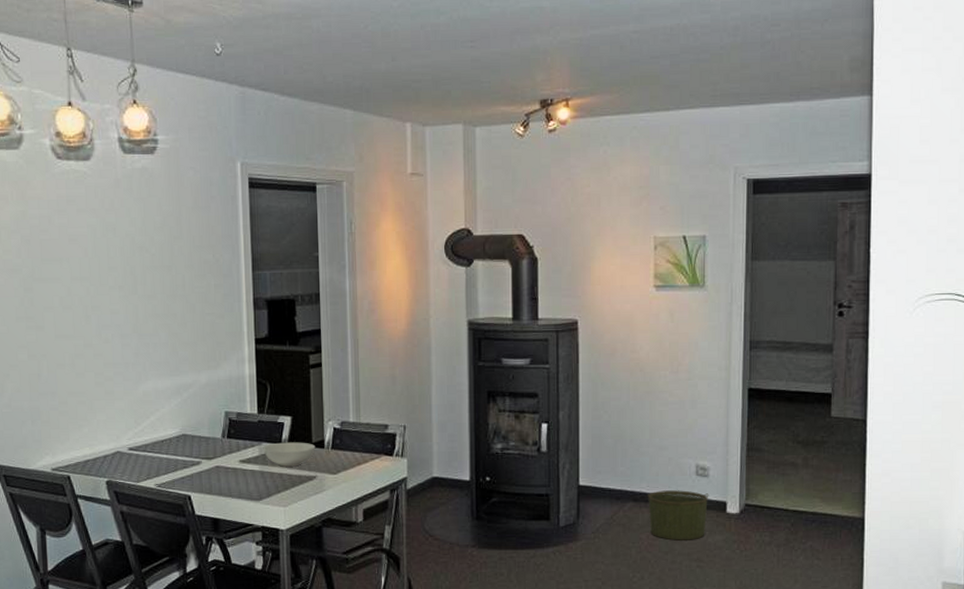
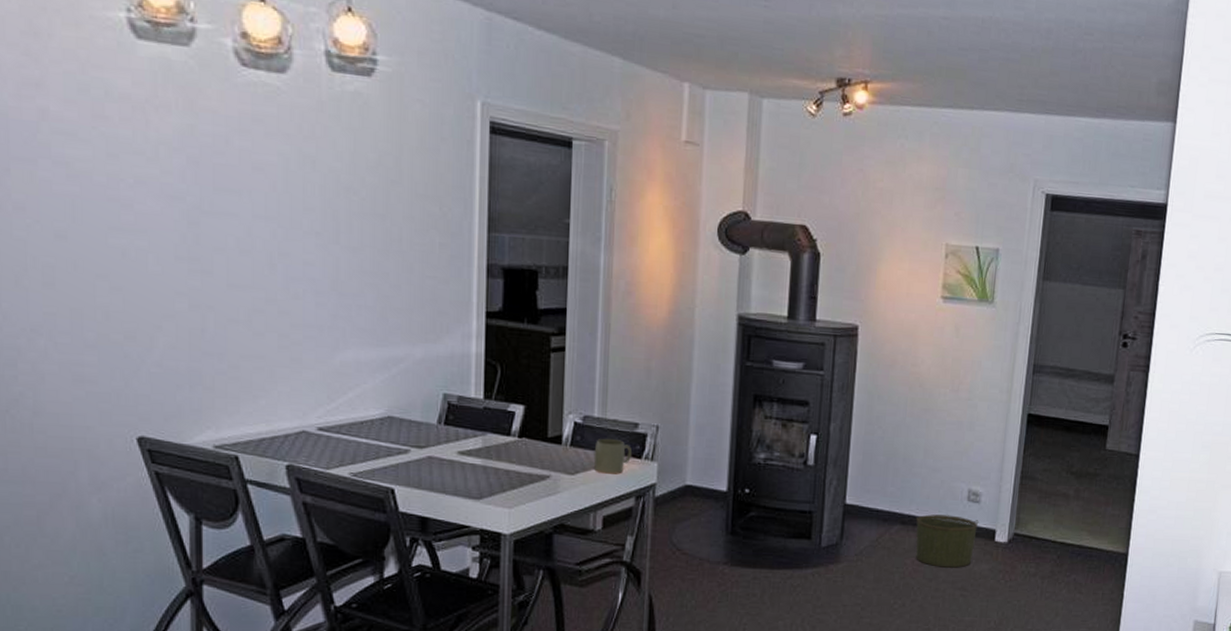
bowl: present [263,442,316,467] -> none [487,434,552,463]
mug: none [352,440,384,472] -> present [593,438,631,474]

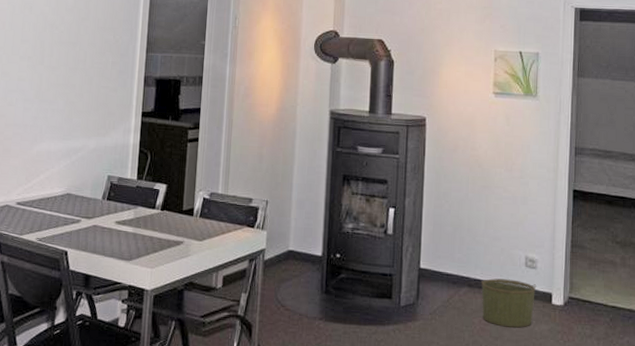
mug: present [593,438,631,474] -> none [217,211,247,241]

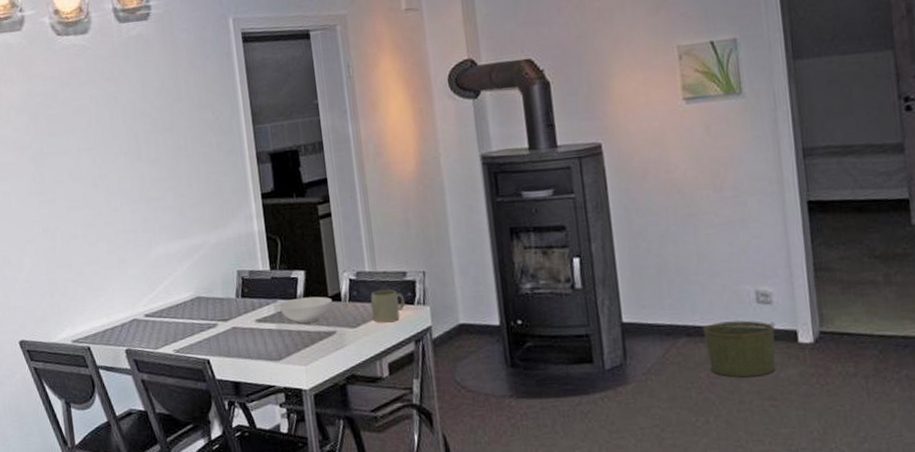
bowl: none [138,207,186,231] -> present [278,296,333,324]
mug: none [217,211,247,241] -> present [370,289,405,324]

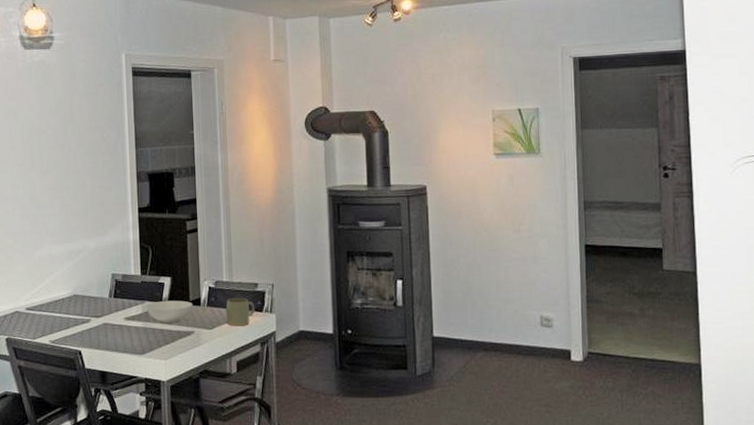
basket: present [701,320,776,378] -> none [496,340,554,387]

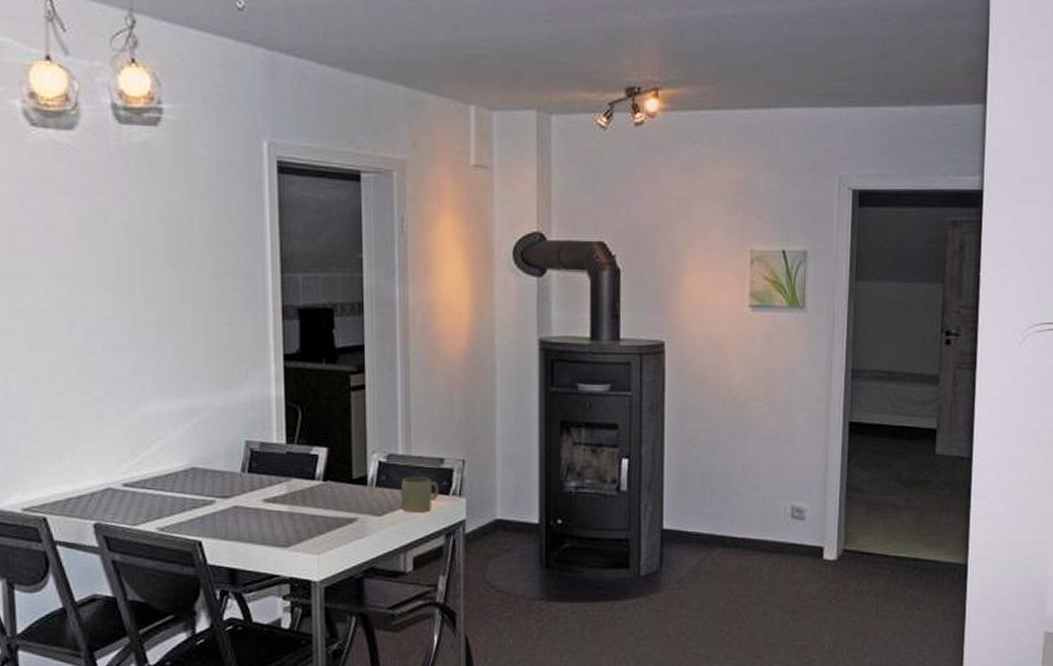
bowl: present [145,300,193,323] -> none [292,478,357,507]

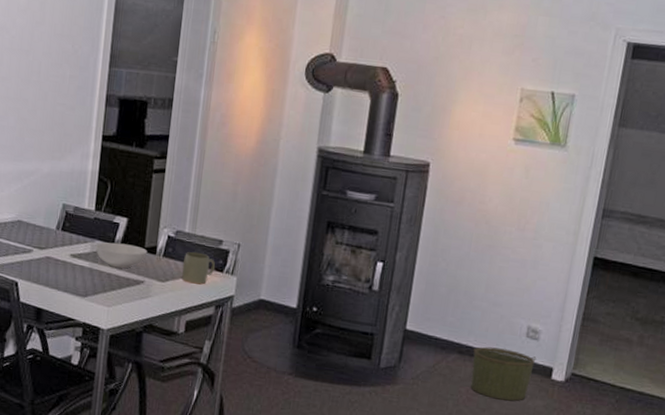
bowl: none [292,478,357,507] -> present [95,242,148,269]
basket: none [737,534,805,590] -> present [471,346,537,401]

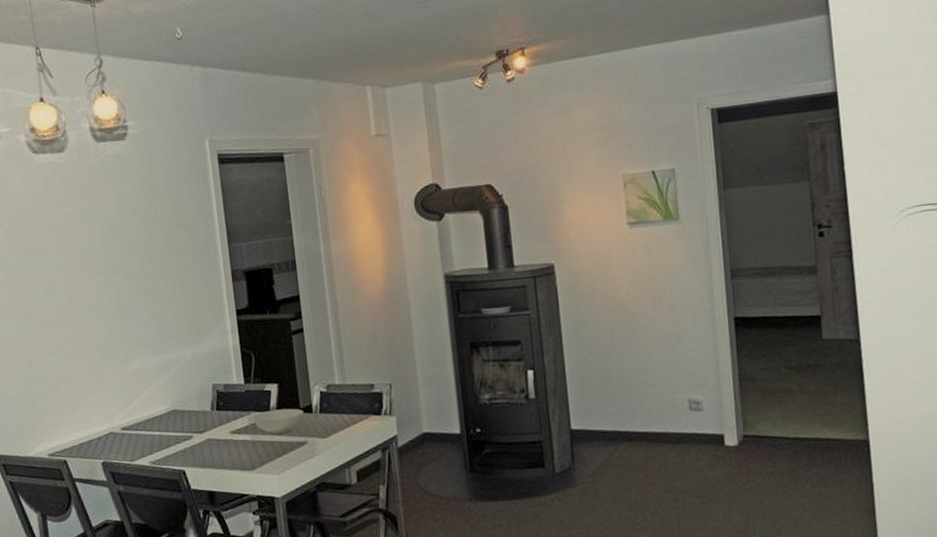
mug: present [182,251,215,285] -> none [340,401,372,434]
basket: present [471,346,537,401] -> none [641,426,705,478]

